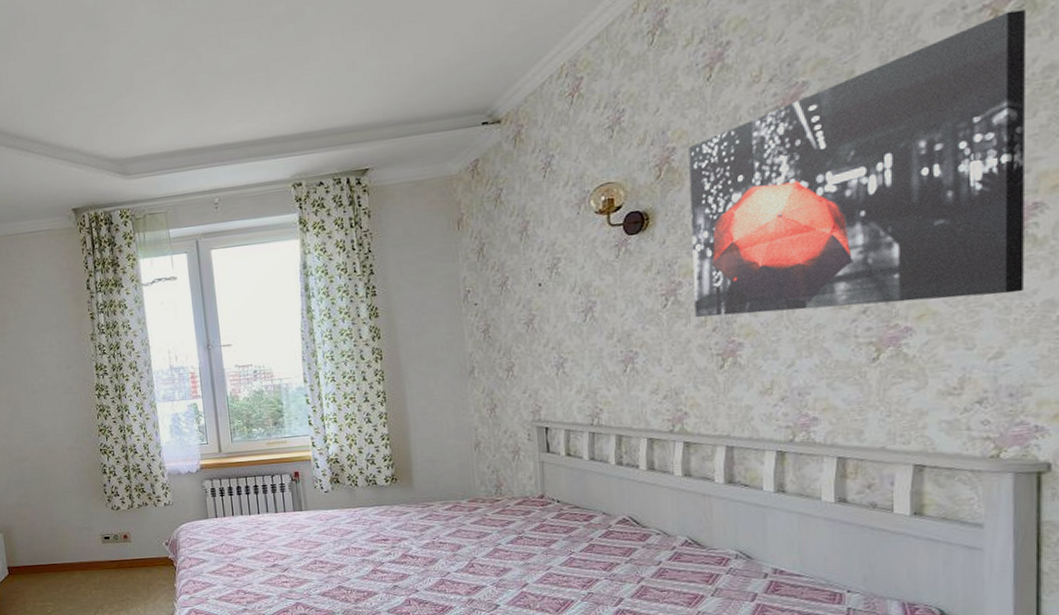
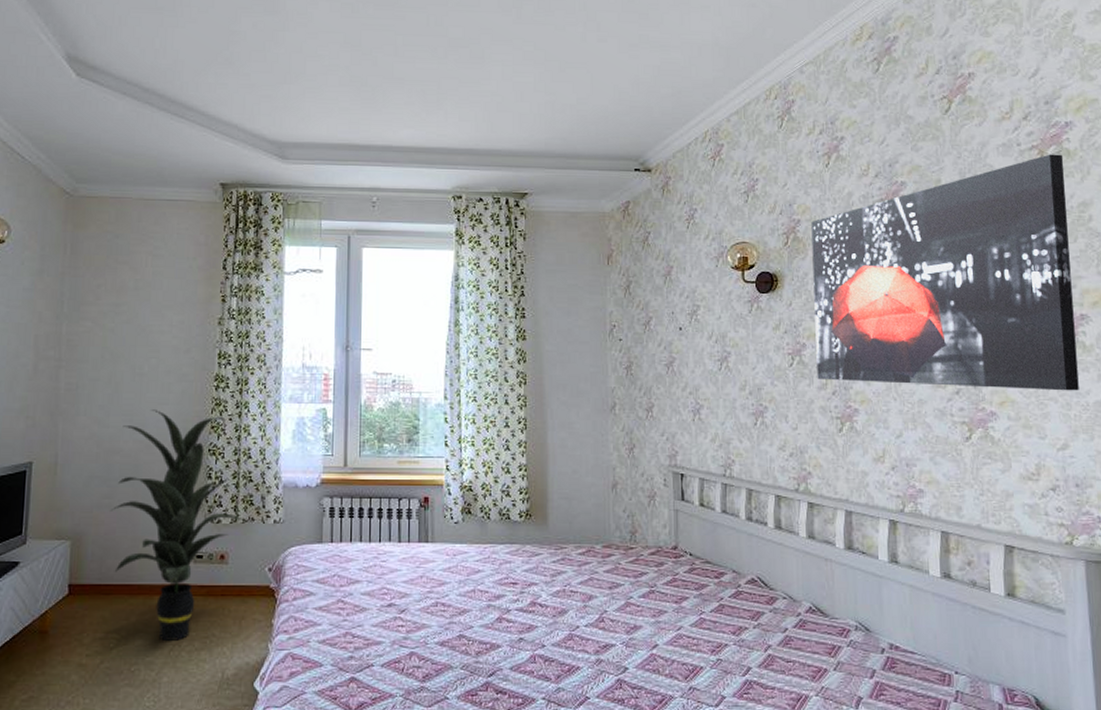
indoor plant: none [26,420,140,605] -> present [111,410,246,641]

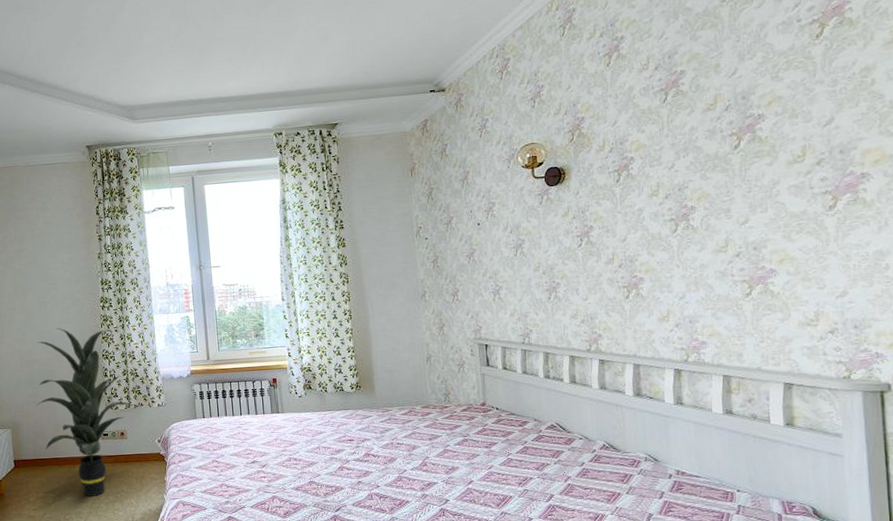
wall art: present [811,154,1079,391] -> none [594,24,859,256]

